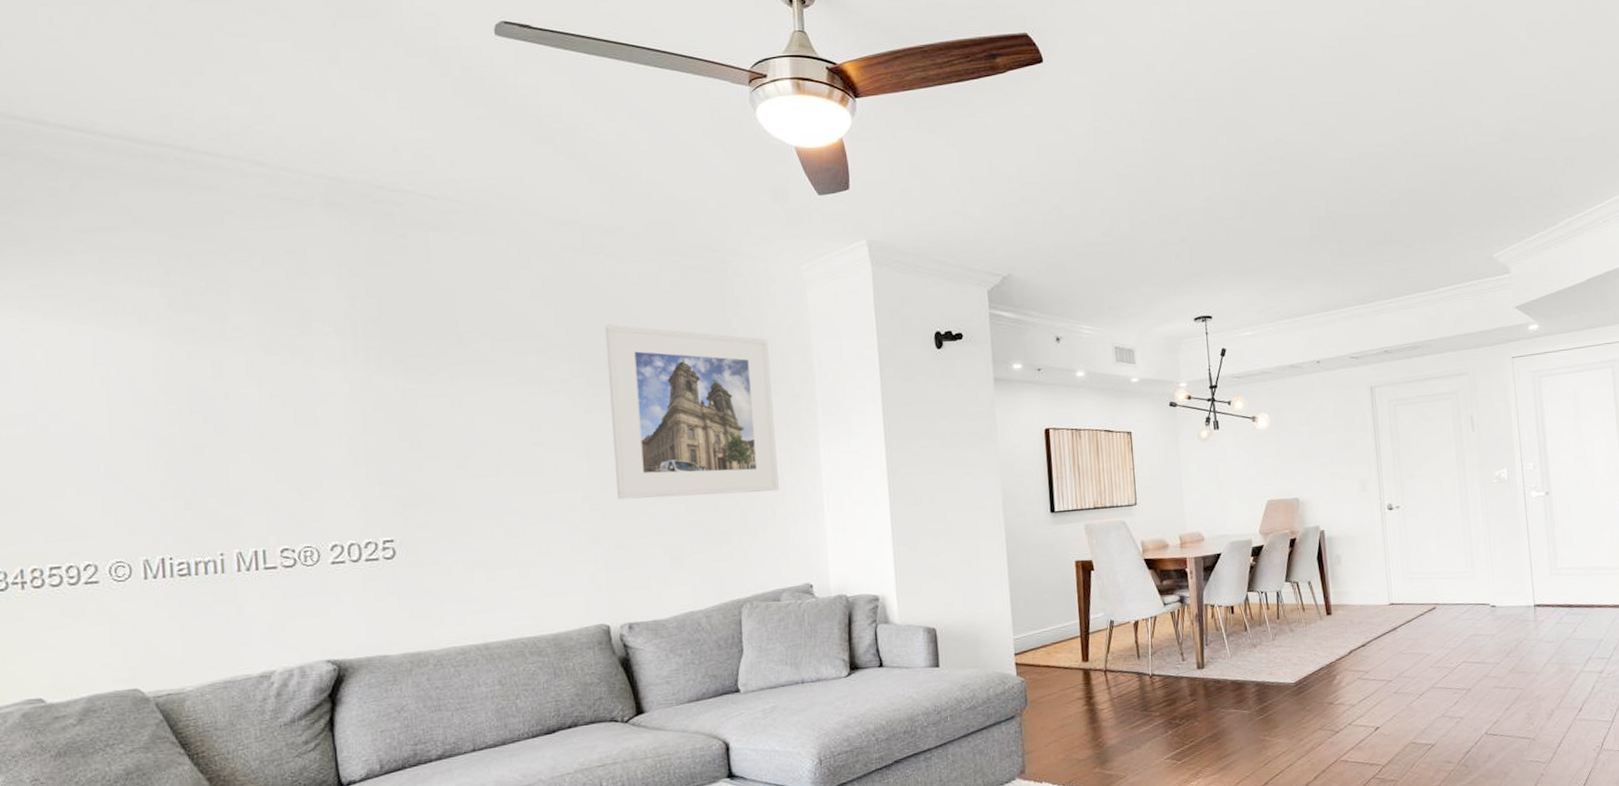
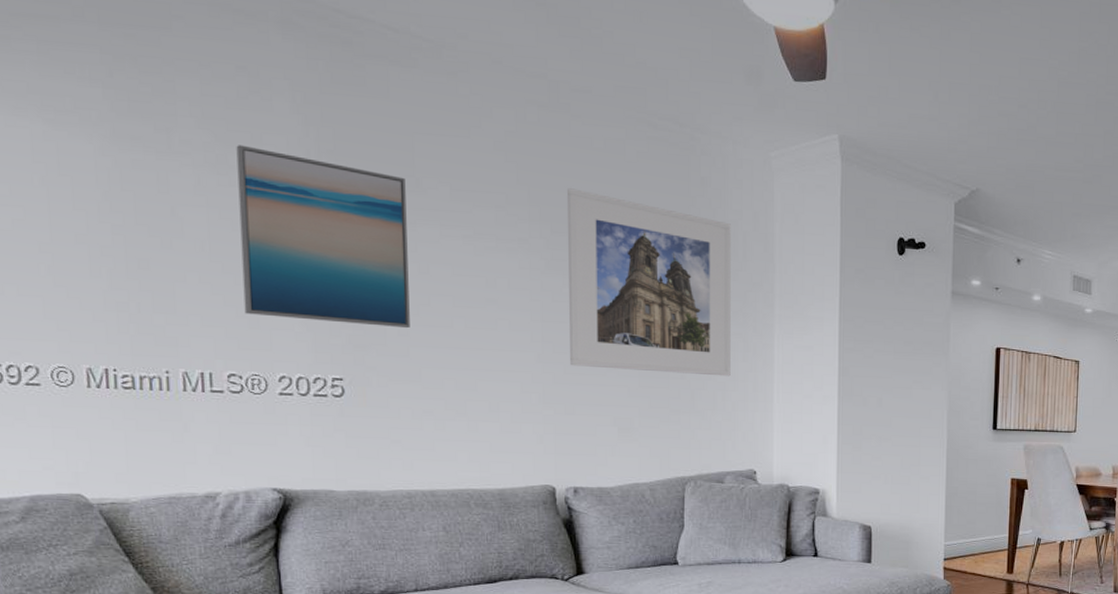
wall art: none [286,324,458,488] -> present [236,145,410,329]

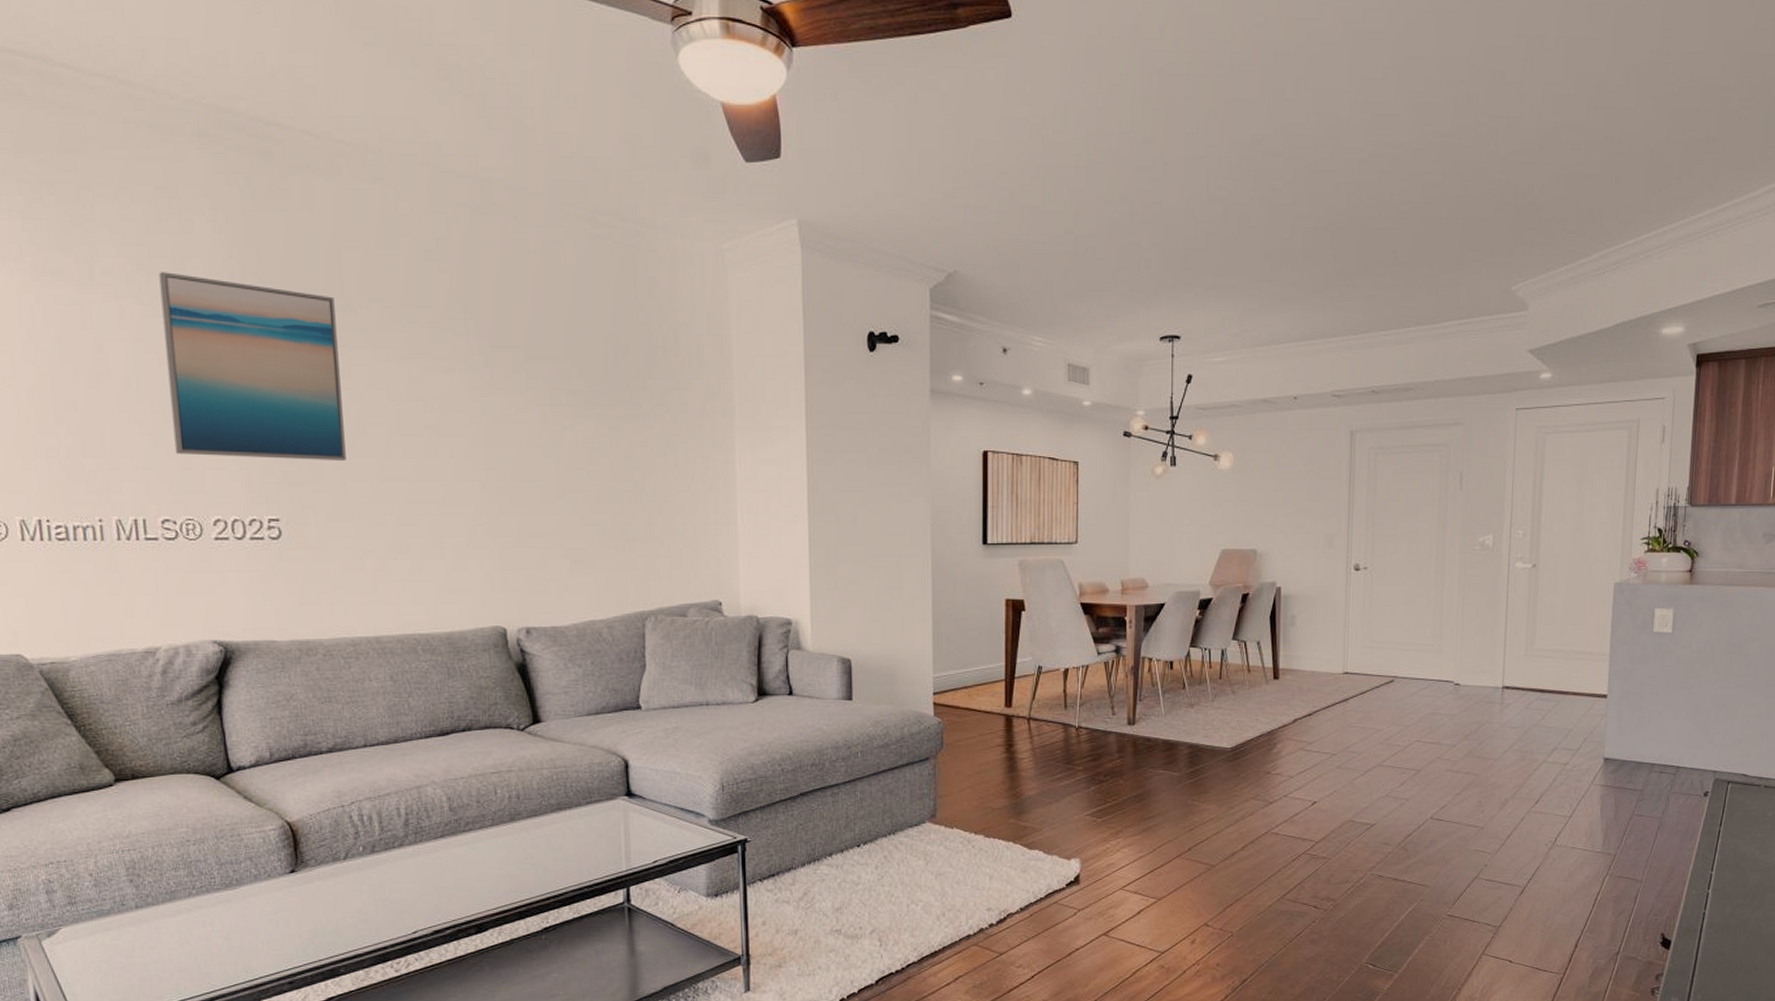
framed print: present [566,188,731,377] -> none [504,298,689,498]

